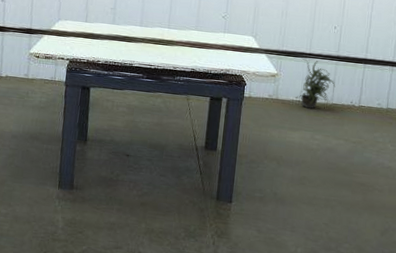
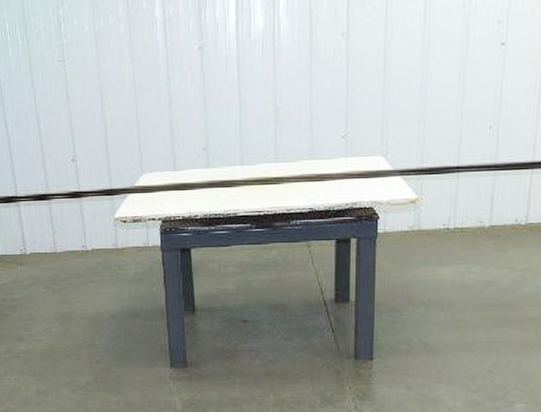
potted plant: present [297,59,336,109] -> none [445,174,494,237]

